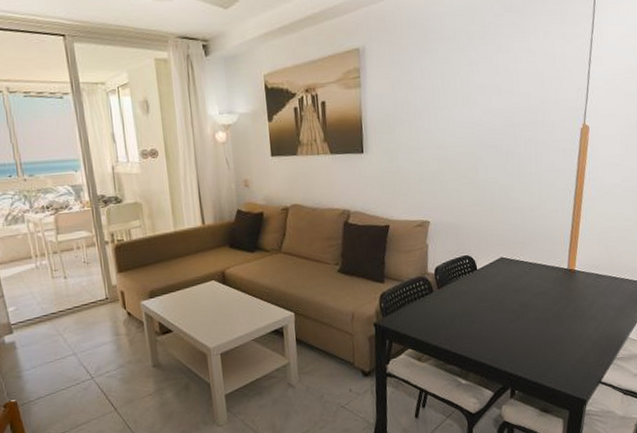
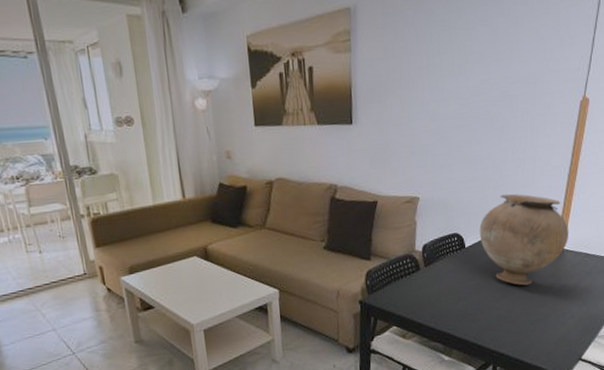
vase: none [490,217,579,307] -> present [479,194,568,286]

